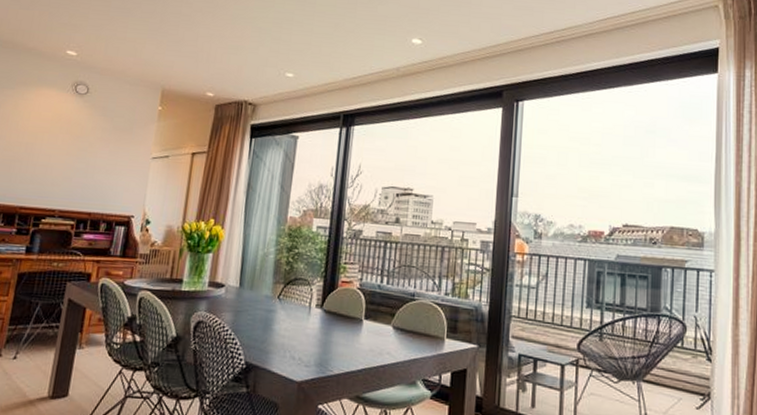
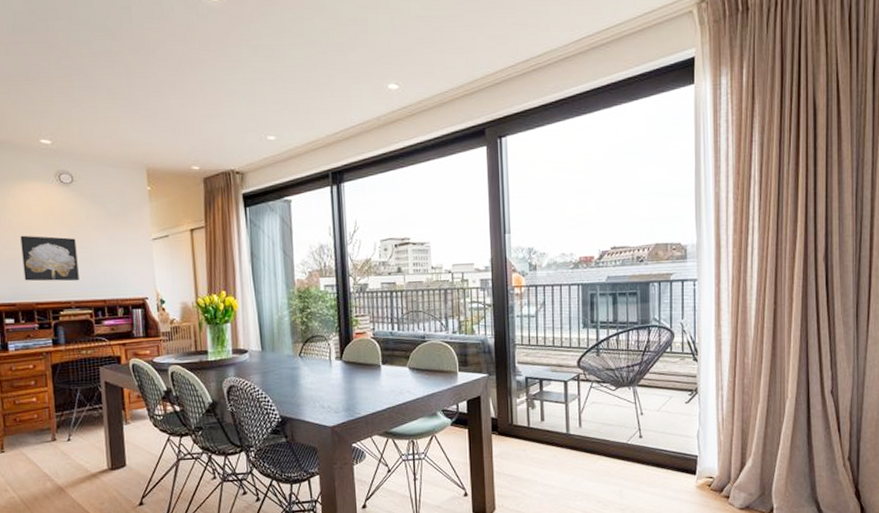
wall art: none [15,138,76,190] -> present [20,235,79,281]

